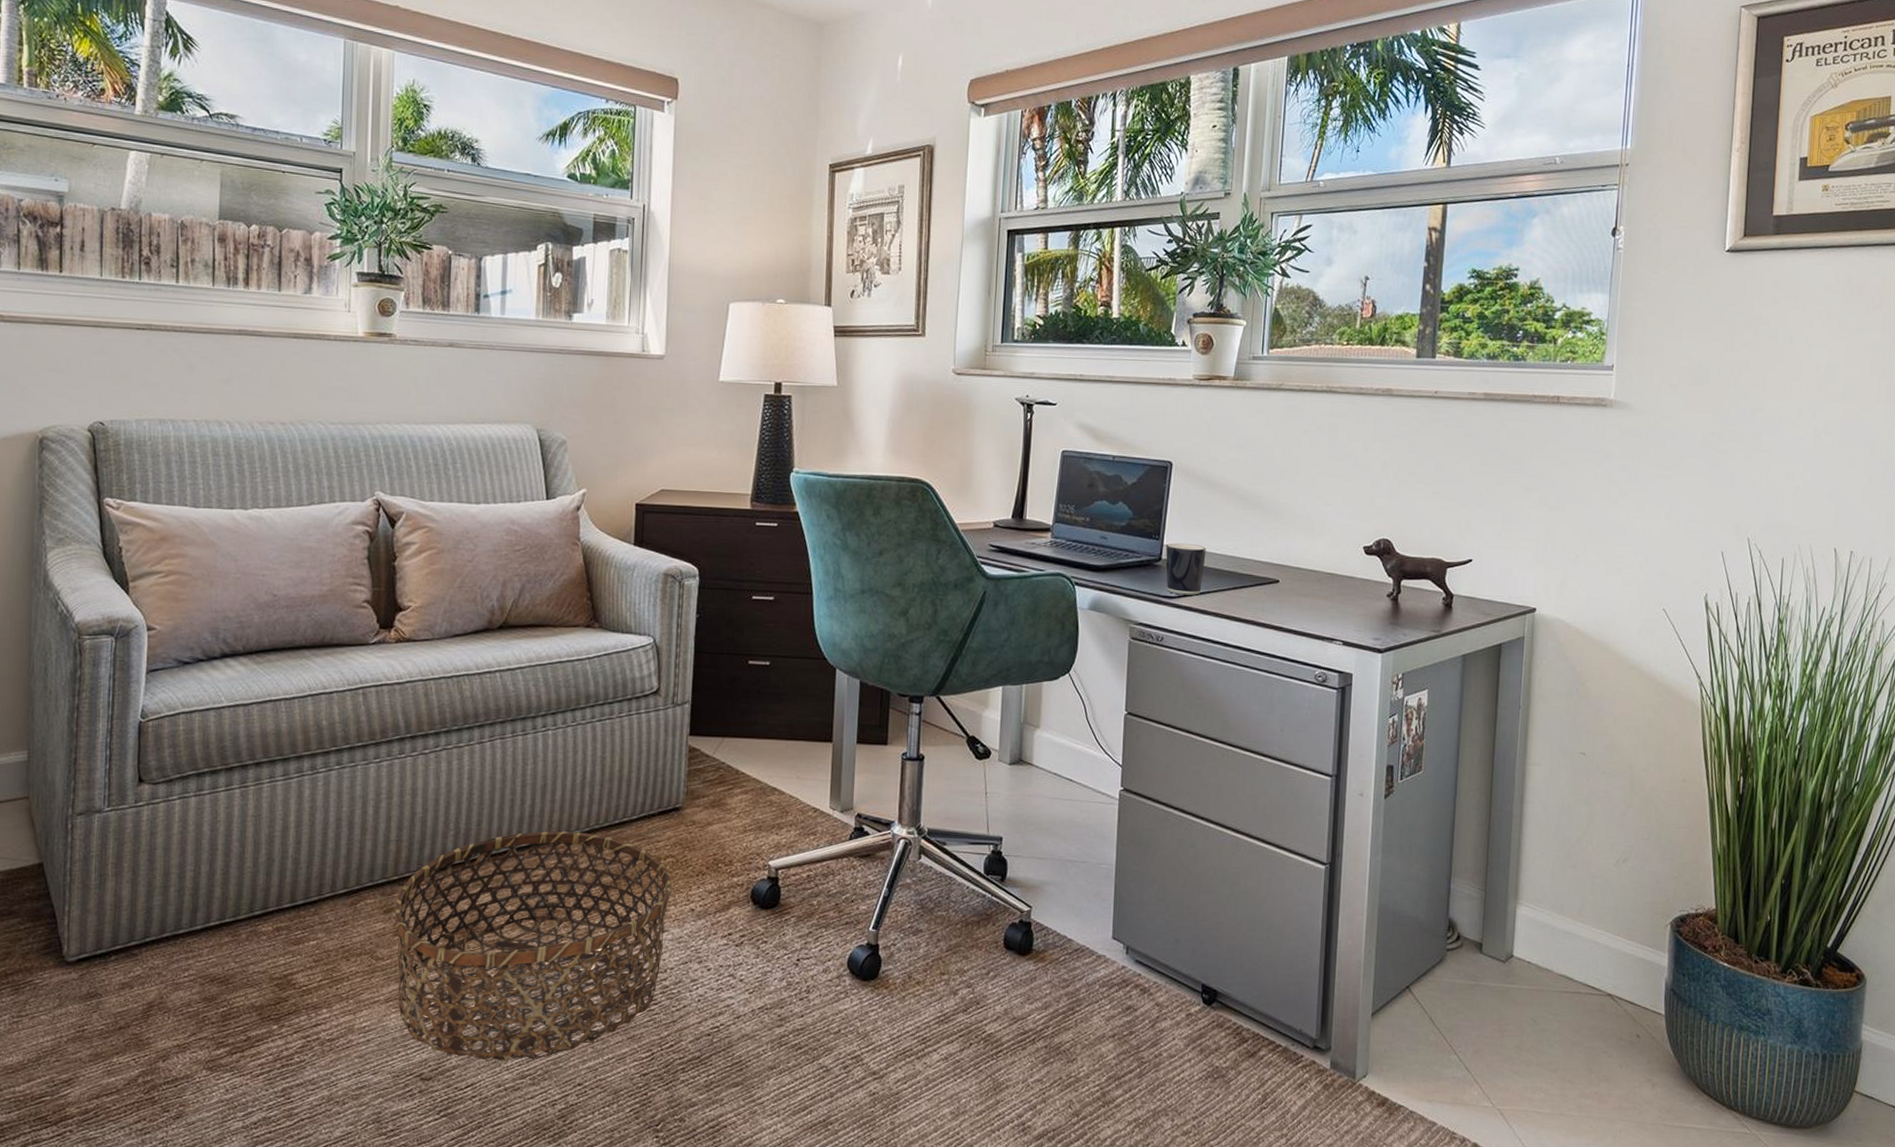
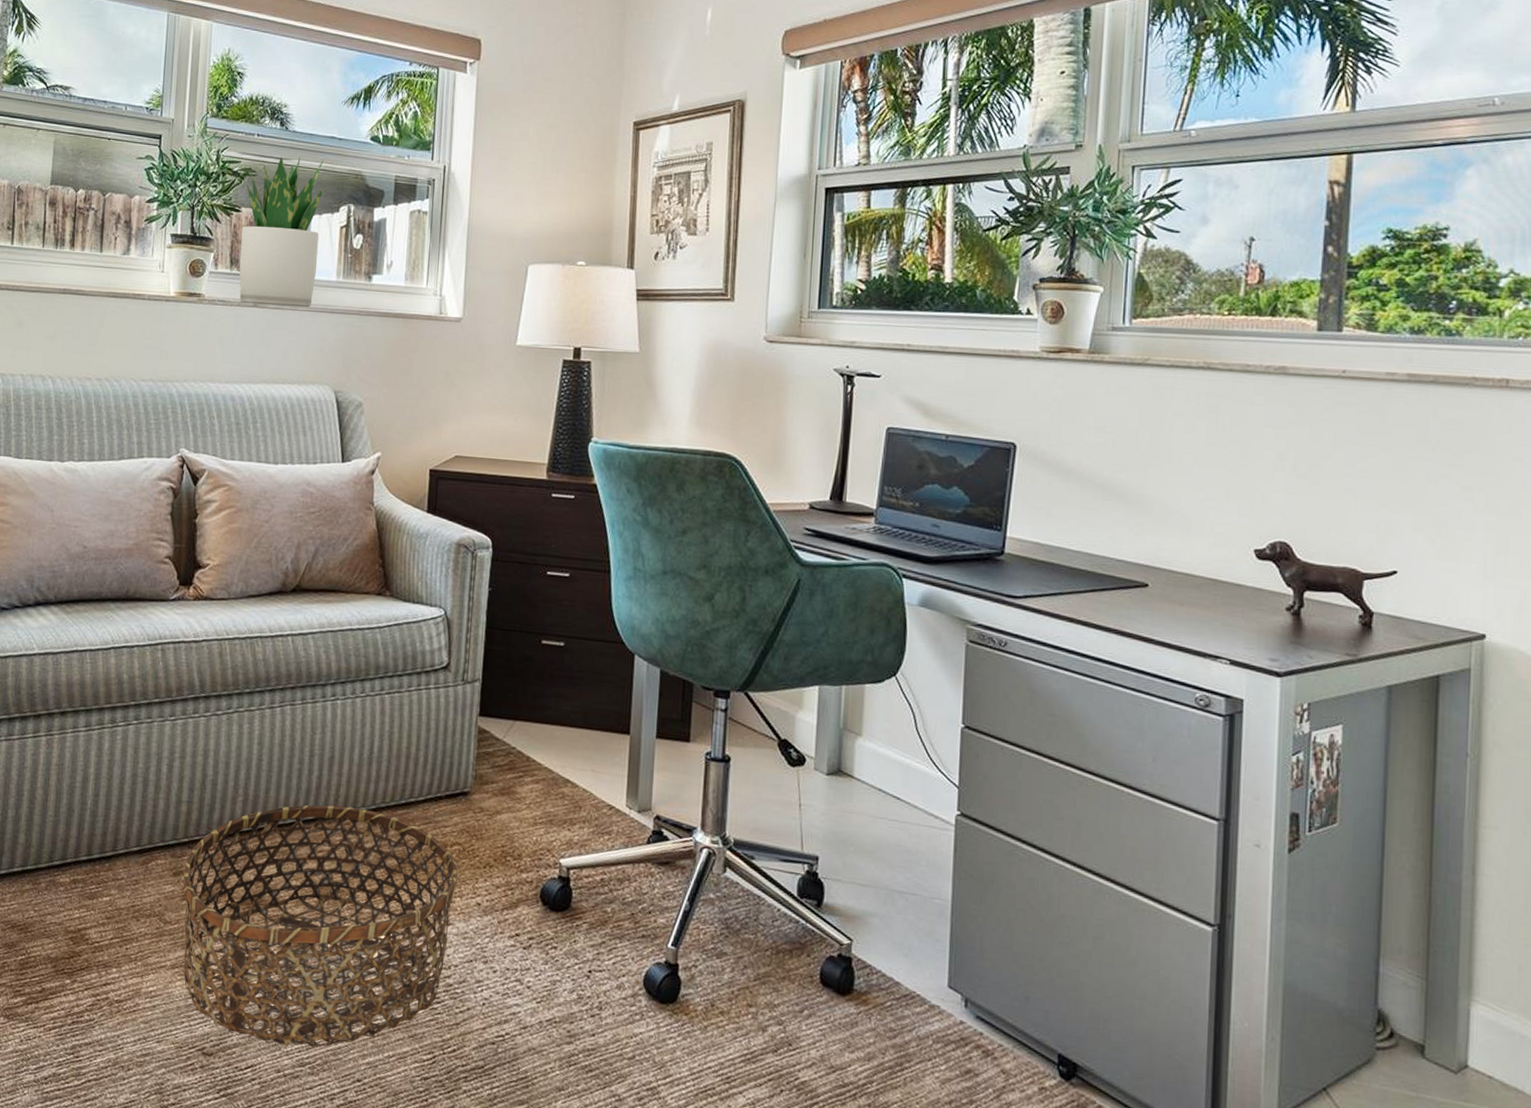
planter: none [432,193,520,347] -> present [239,157,324,308]
mug: present [1165,543,1206,596] -> none [1009,535,1058,597]

